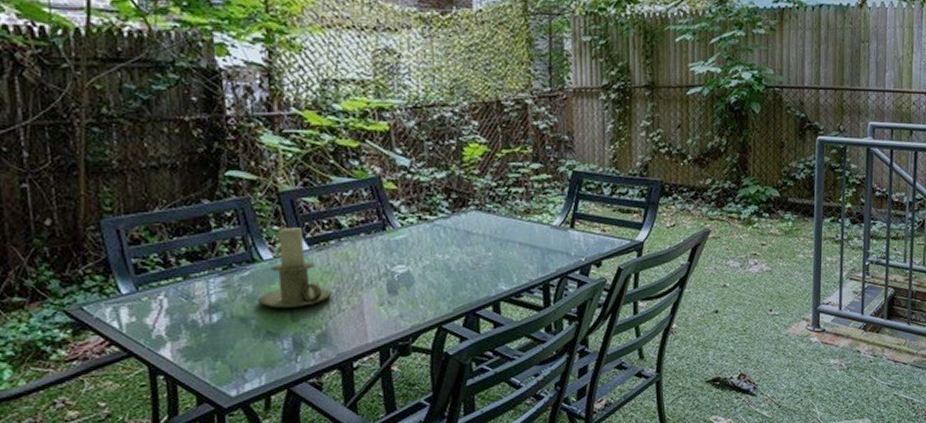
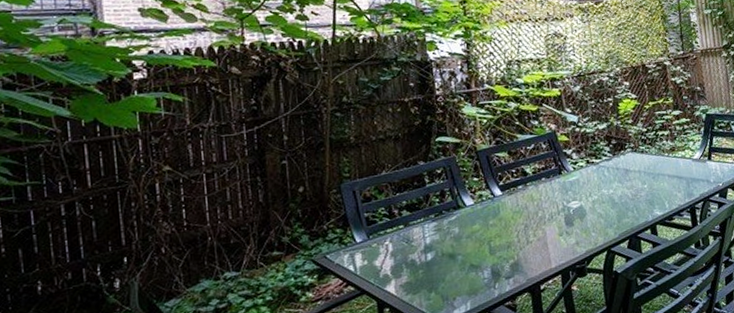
candle holder: present [256,228,333,308] -> none [461,177,522,245]

